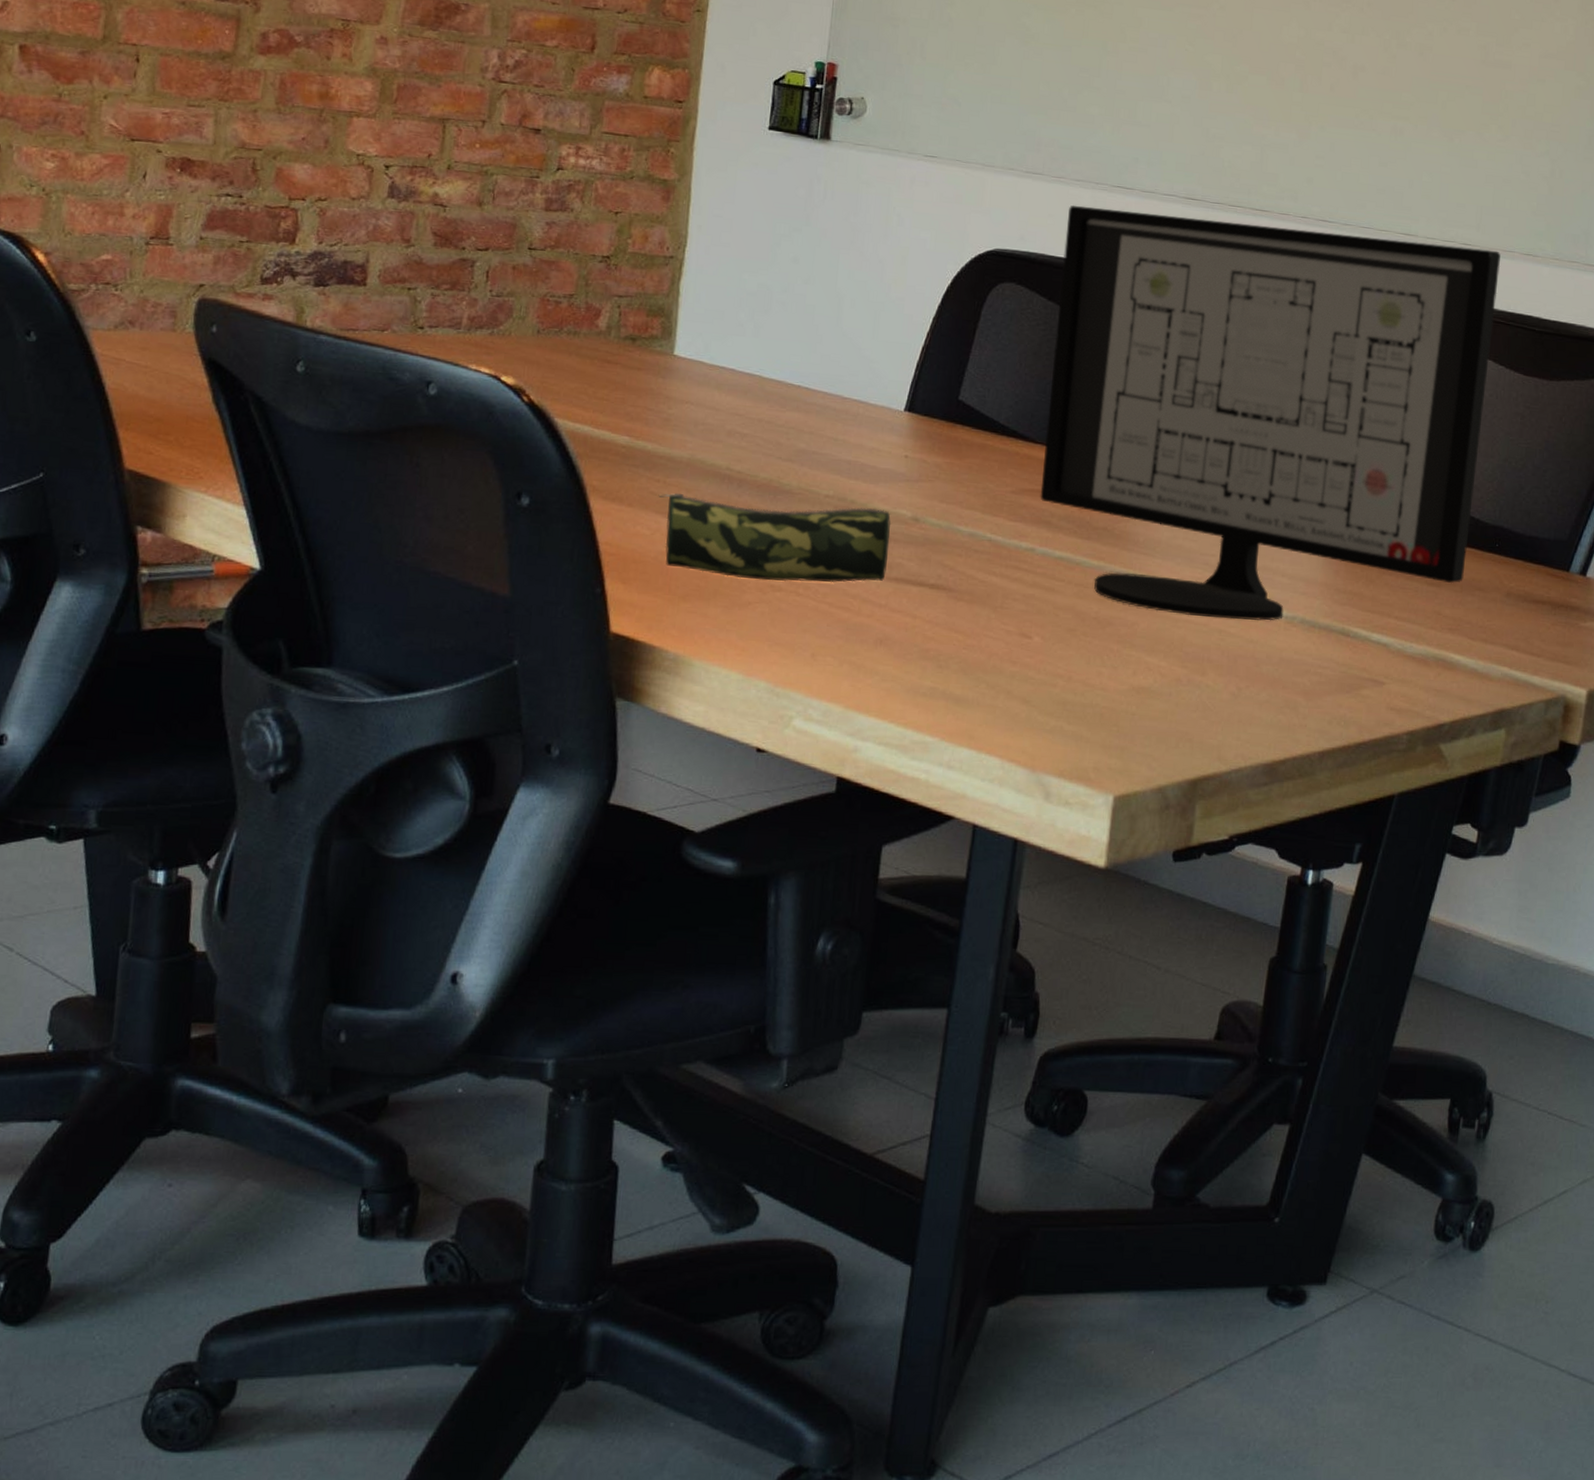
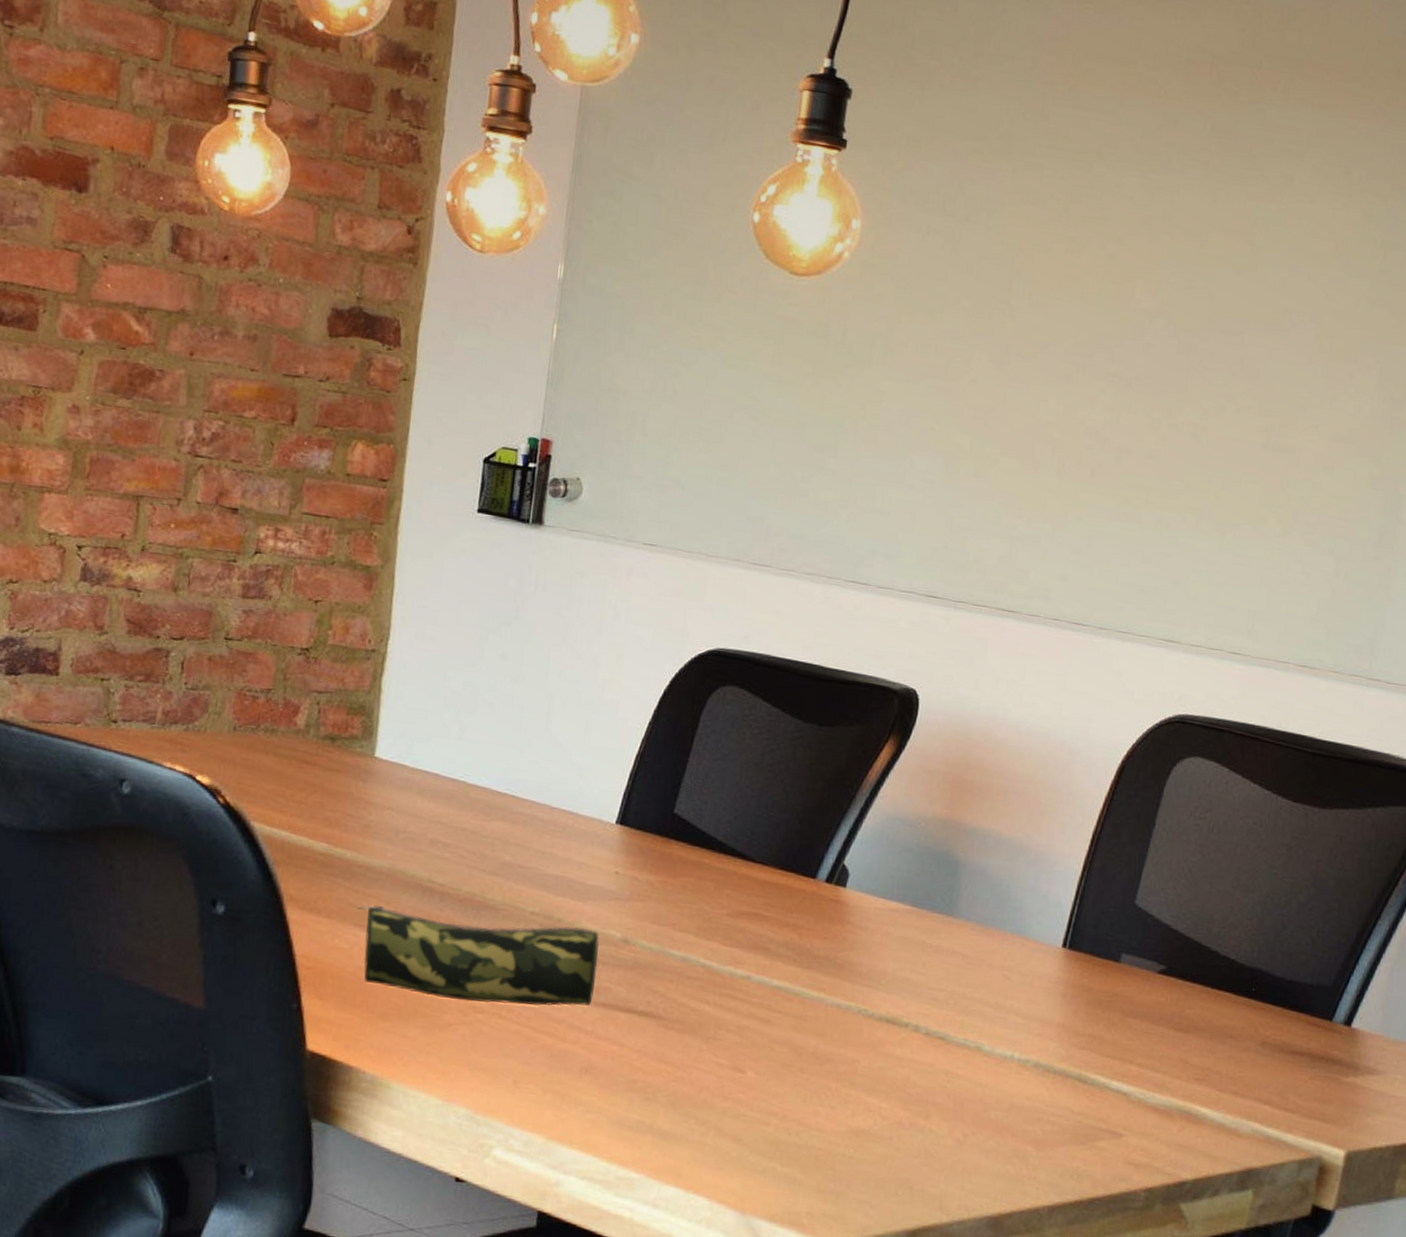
computer monitor: present [1040,205,1501,621] -> none [758,601,1273,1064]

